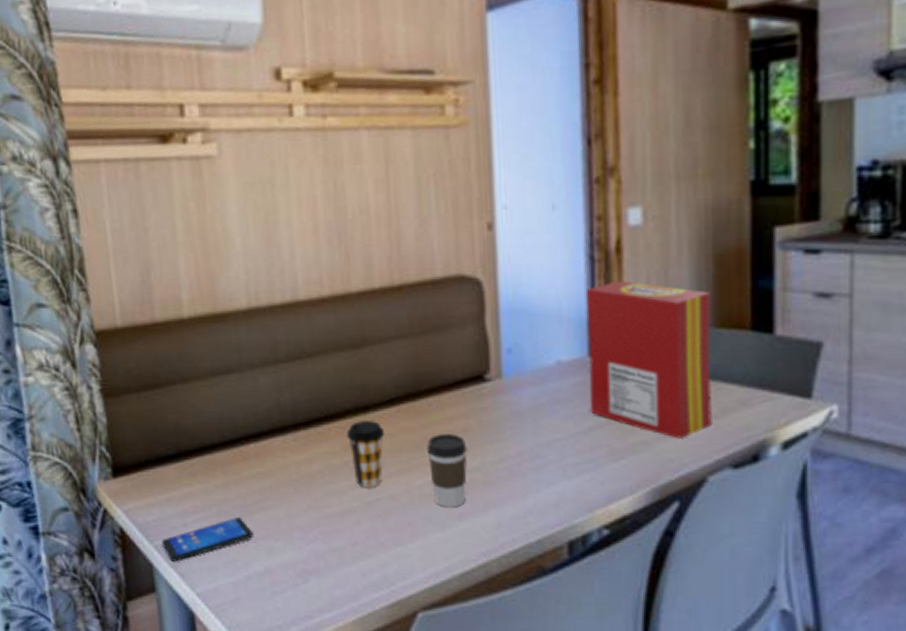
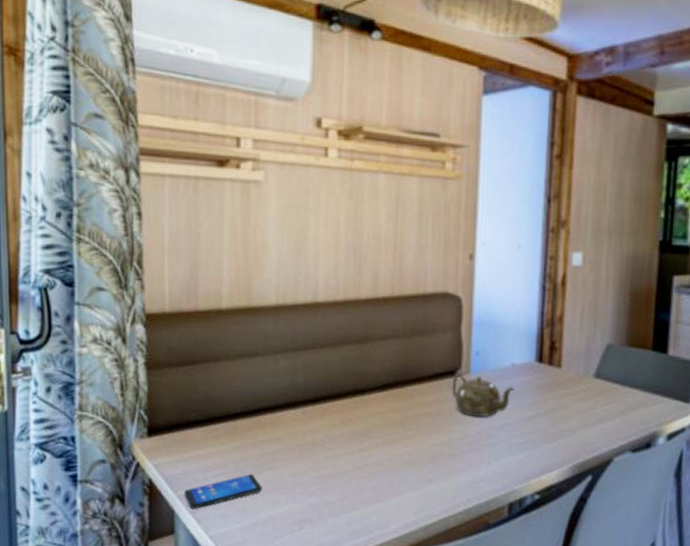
coffee cup: present [346,421,385,489] -> none [345,401,377,456]
coffee cup: present [426,434,468,508] -> none [407,415,439,473]
teapot: none [479,378,563,432] -> present [452,373,514,417]
cereal box: present [587,280,712,439] -> none [534,306,625,428]

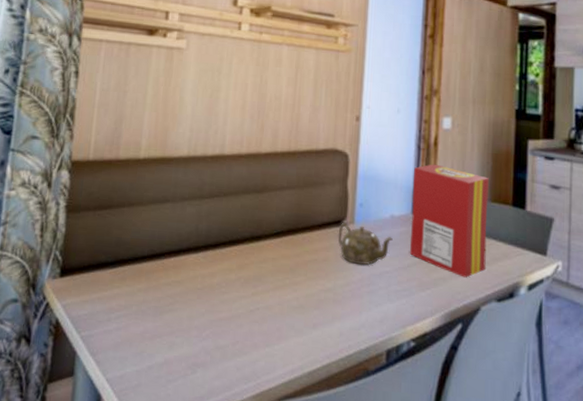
smartphone: present [184,474,262,509] -> none [87,316,160,351]
cereal box: none [534,306,625,428] -> present [410,164,489,278]

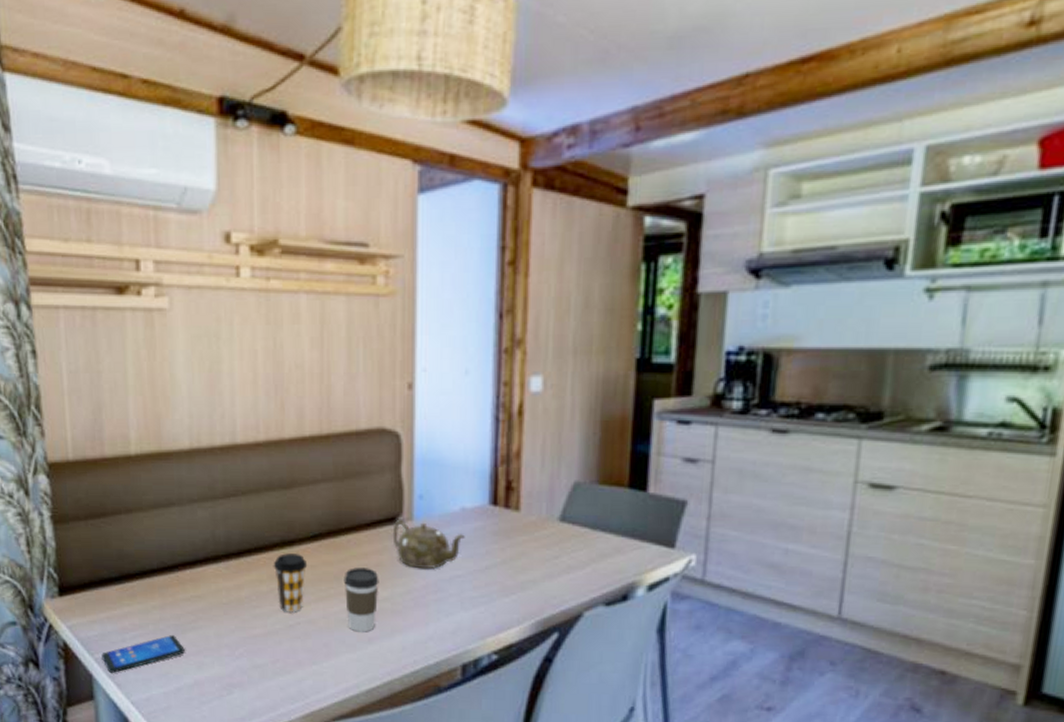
smartphone: none [87,316,160,351] -> present [101,635,185,673]
coffee cup: none [242,247,270,300] -> present [273,553,308,614]
coffee cup: none [297,261,325,319] -> present [343,567,379,632]
cereal box: present [410,164,489,278] -> none [488,439,596,579]

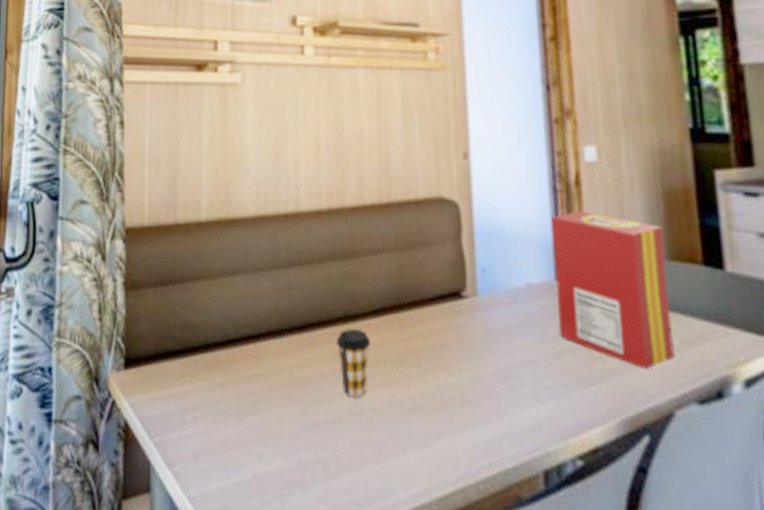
smartphone: present [101,635,185,673] -> none [161,418,245,461]
coffee cup: present [343,567,379,632] -> none [408,347,446,425]
teapot: present [392,520,465,568] -> none [456,295,533,351]
cereal box: none [488,439,596,579] -> present [551,211,675,369]

